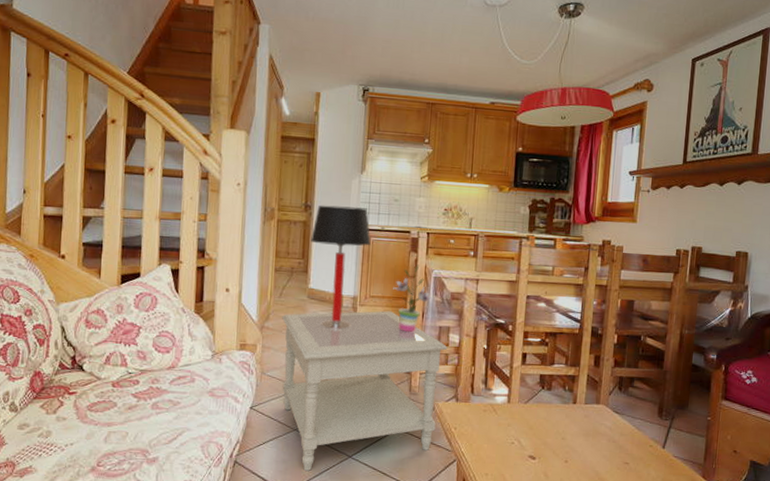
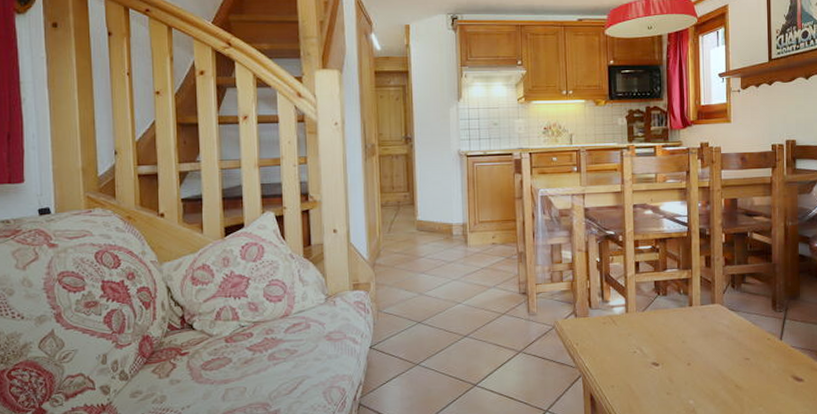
side table: present [282,311,448,471] -> none [393,234,561,405]
table lamp: present [311,205,371,330] -> none [414,135,475,259]
potted plant: present [393,264,433,332] -> none [501,185,542,253]

